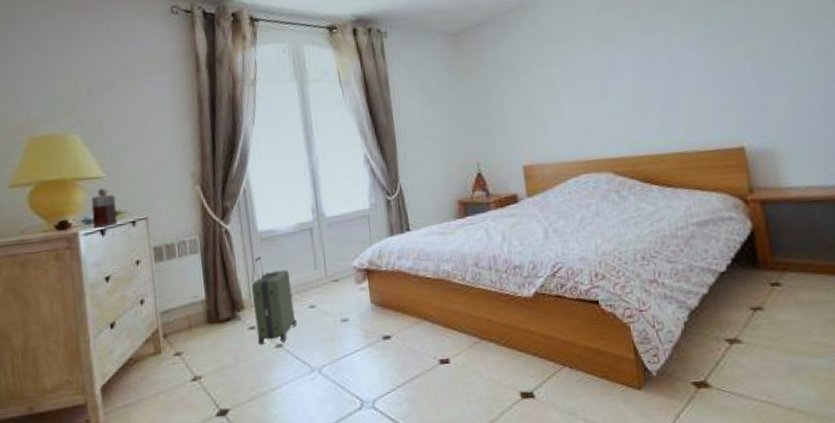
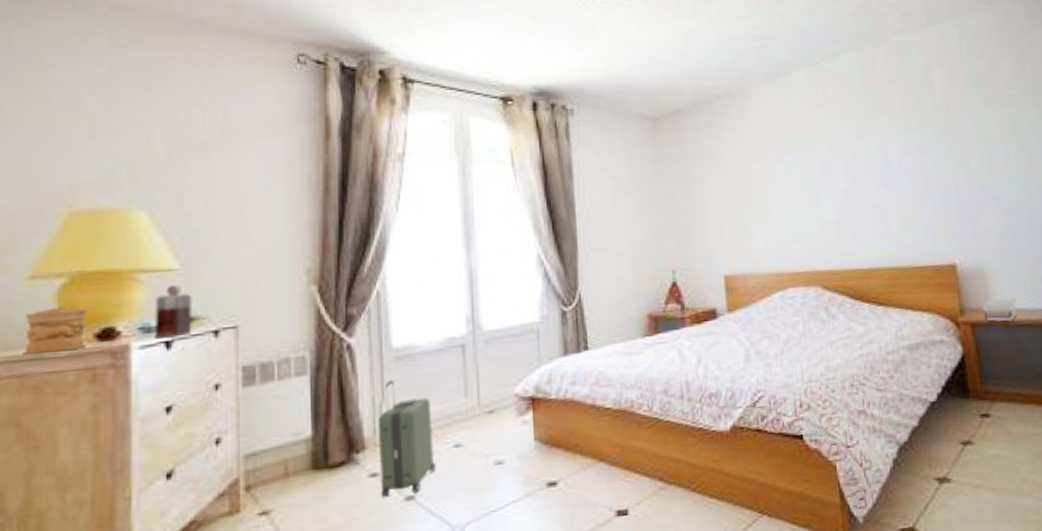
decorative box: none [10,206,51,242] -> present [23,307,87,356]
books: none [771,177,809,199] -> present [981,299,1018,322]

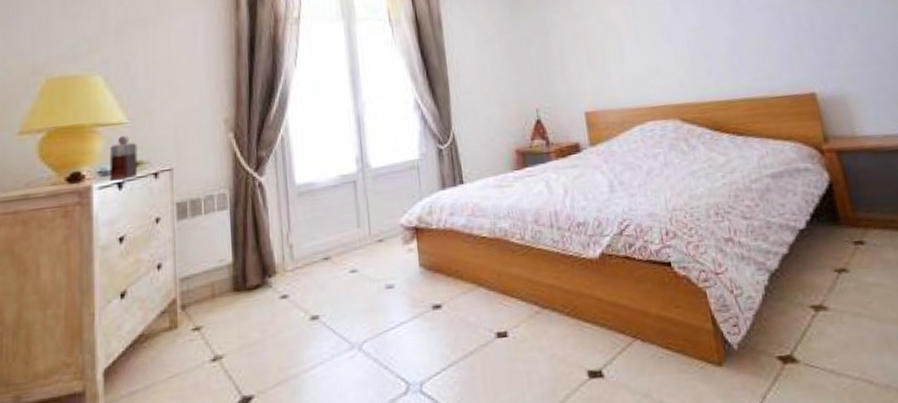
decorative box: present [23,307,87,356] -> none [15,156,60,197]
suitcase: present [377,380,437,497] -> none [285,213,337,317]
books: present [981,299,1018,322] -> none [846,125,886,149]

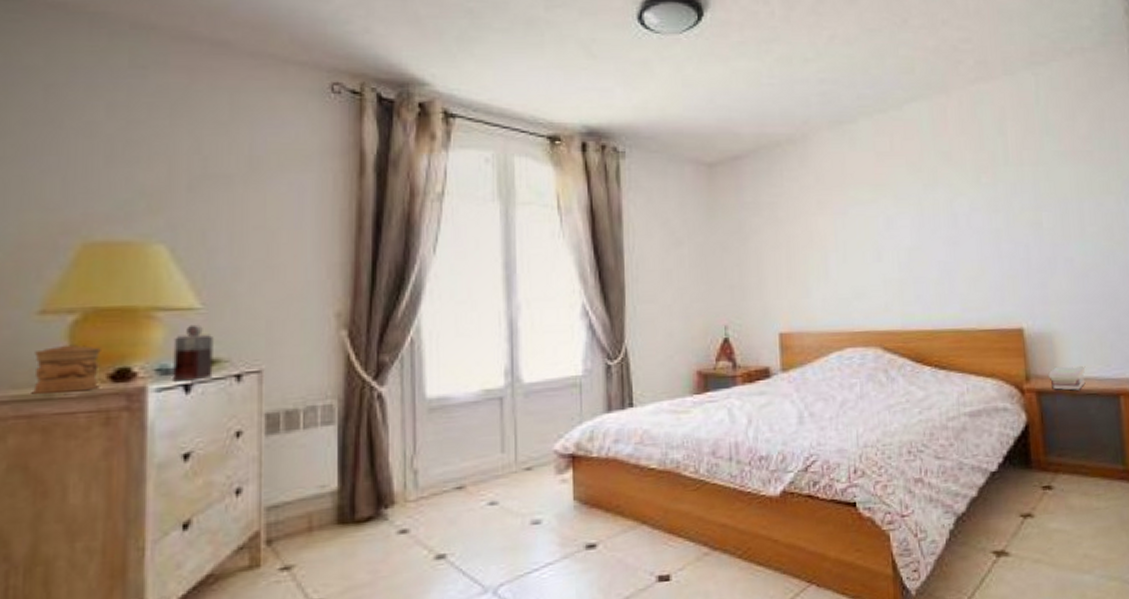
decorative box: none [15,156,60,197] -> present [31,344,101,396]
books: none [846,125,886,149] -> present [1048,366,1086,391]

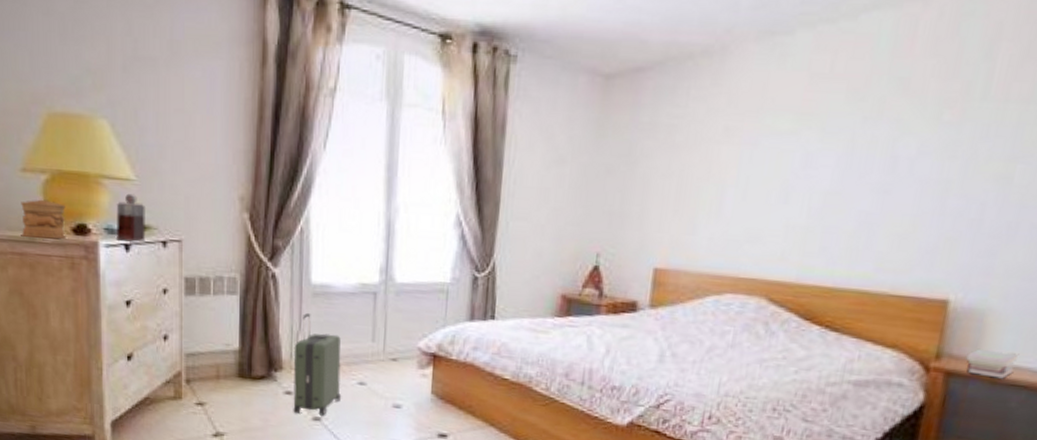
suitcase: none [408,433,470,555] -> present [293,313,342,416]

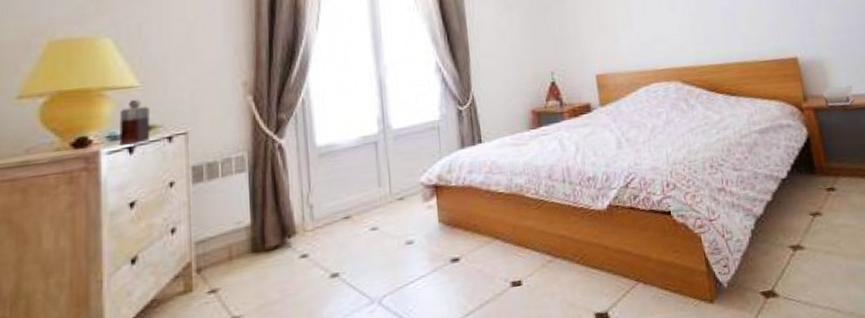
decorative box: present [21,199,66,240] -> none [13,121,65,163]
suitcase: present [293,313,342,416] -> none [305,174,357,275]

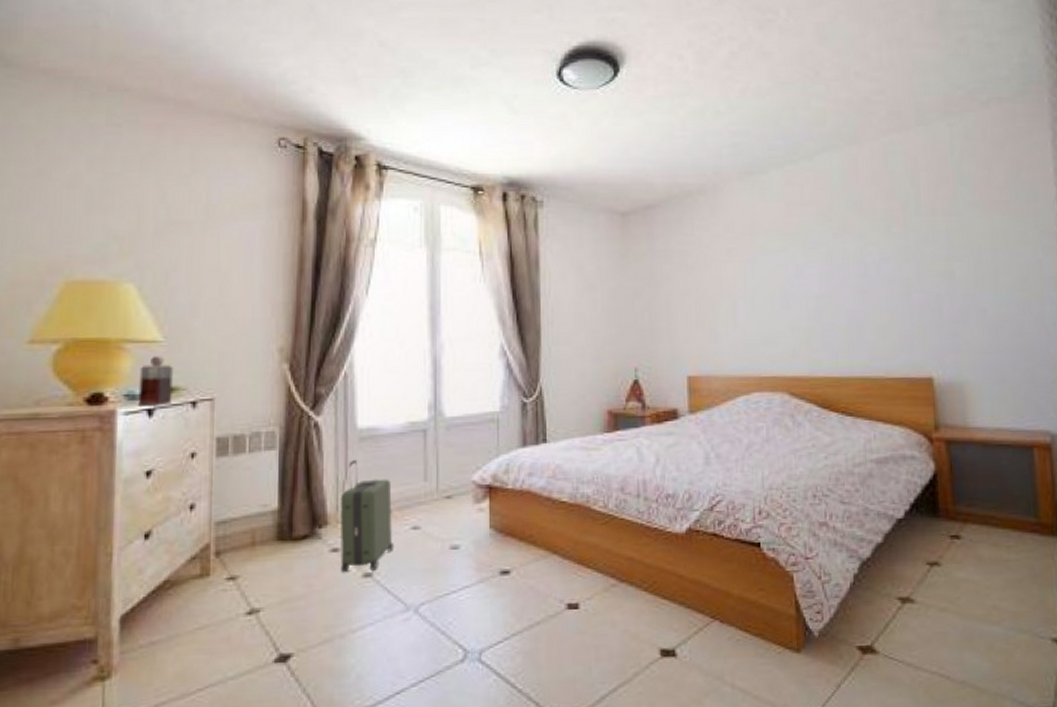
suitcase: none [305,174,357,275] -> present [340,460,395,572]
books: present [822,86,855,107] -> none [958,416,997,441]

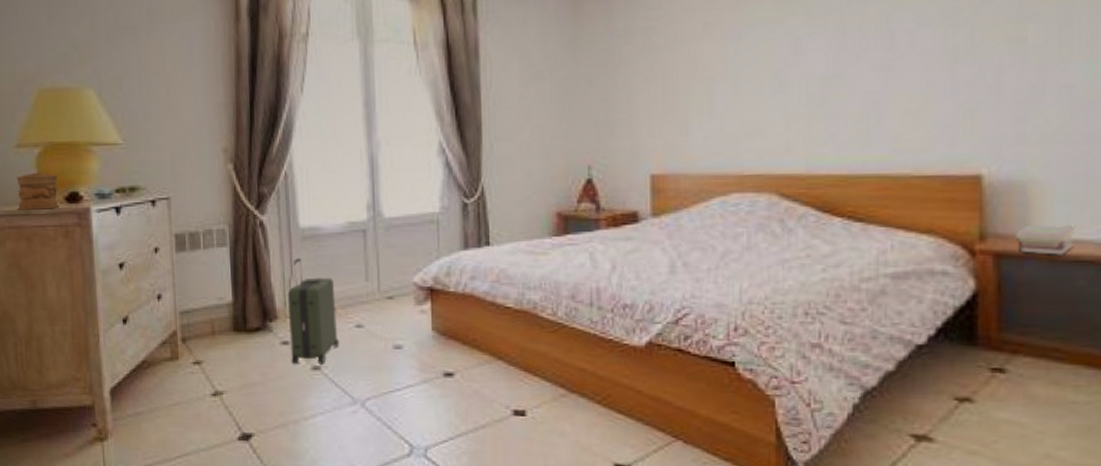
decorative box: none [21,371,79,415] -> present [16,172,60,211]
perfume bottle: present [138,355,173,406] -> none [106,157,135,204]
books: none [958,416,997,441] -> present [1015,224,1074,255]

